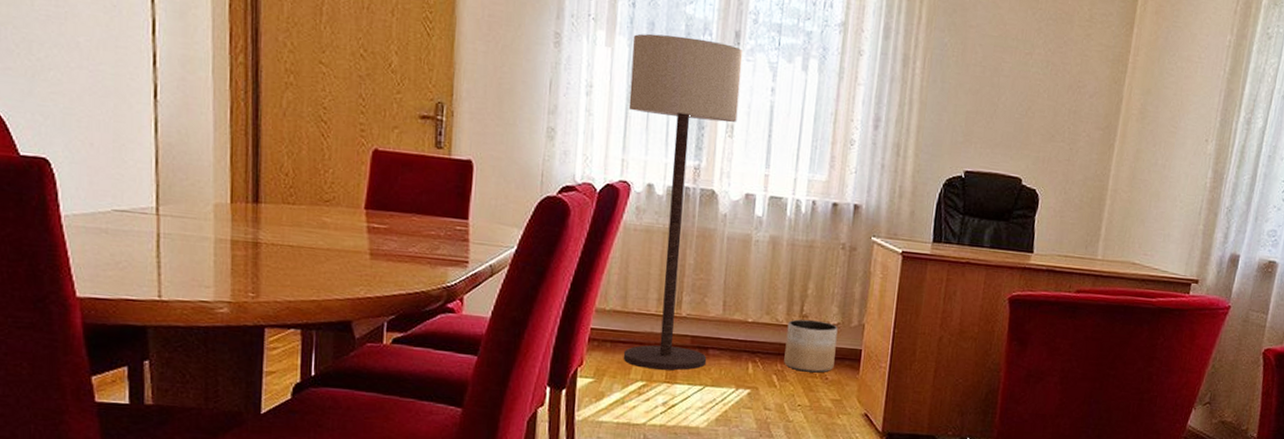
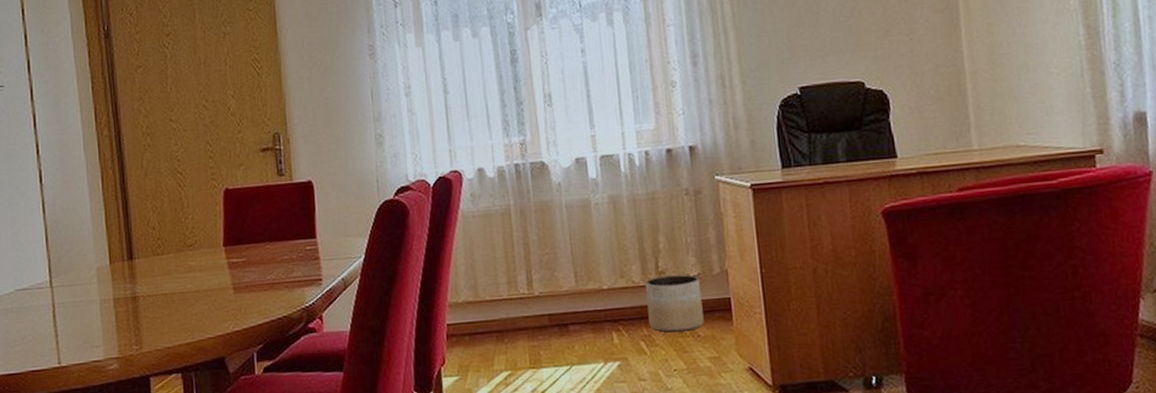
floor lamp: present [623,33,743,371] -> none [440,18,569,357]

